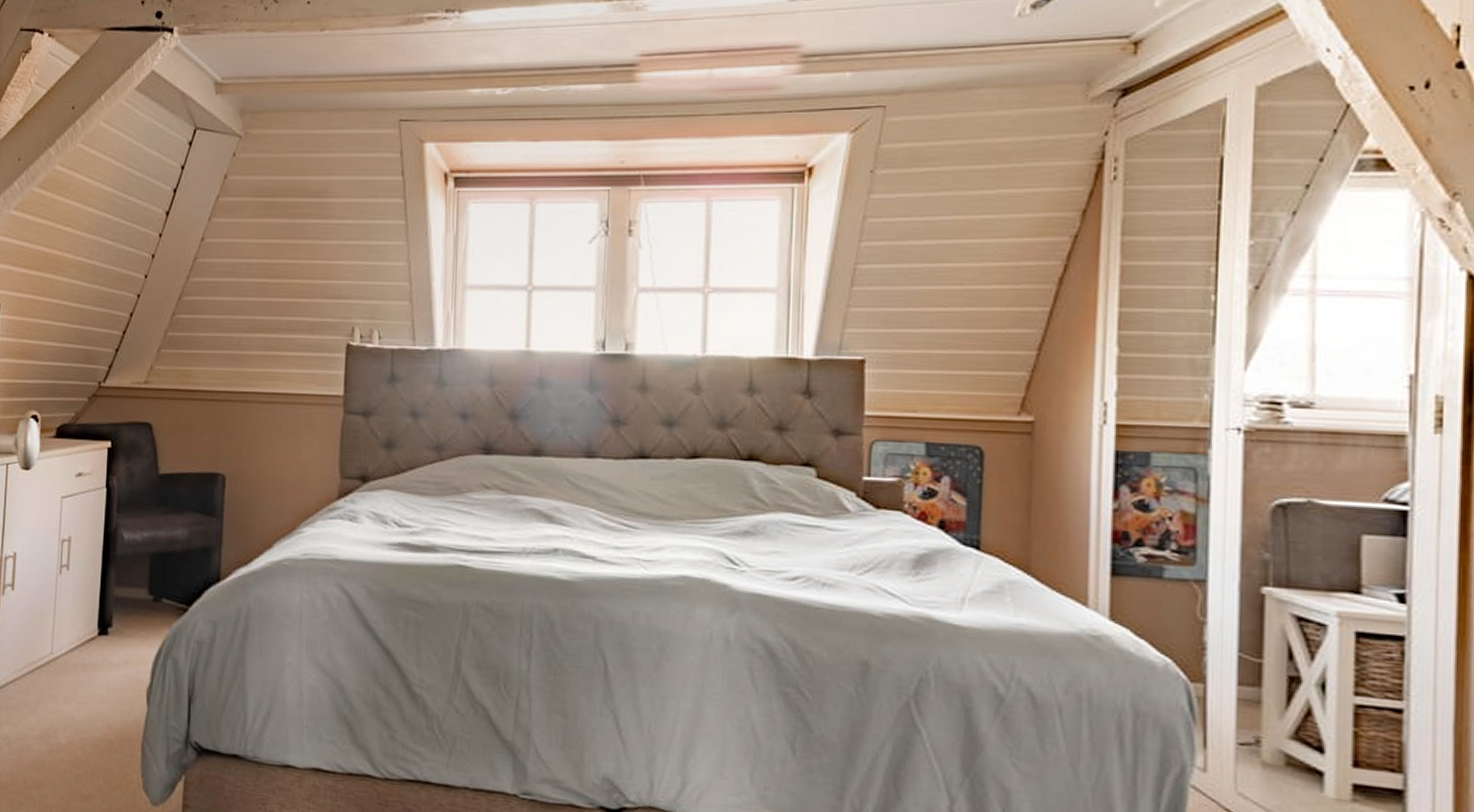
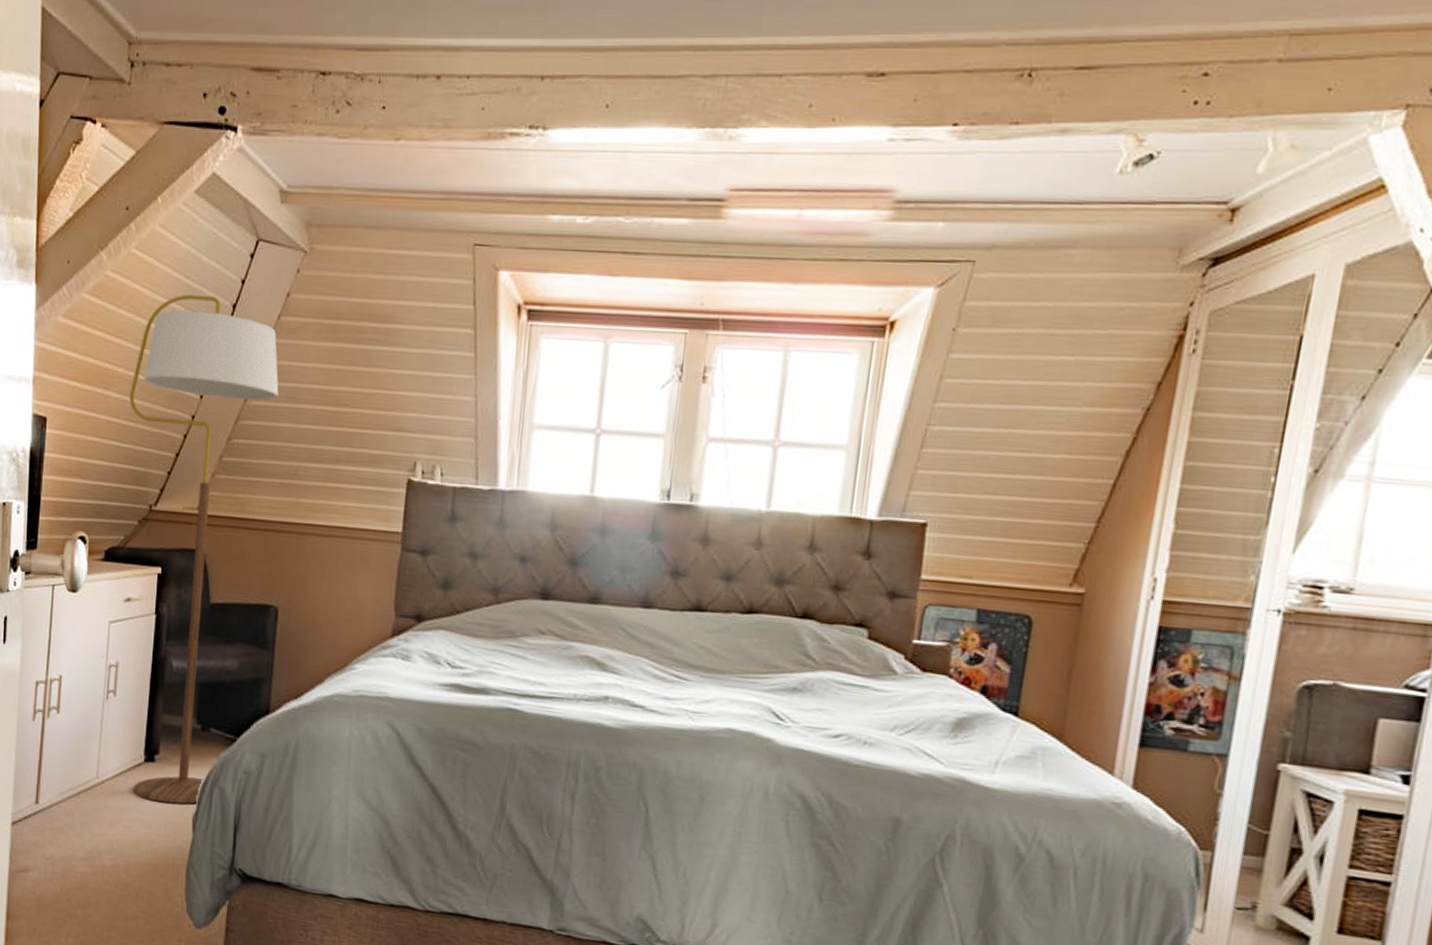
floor lamp: none [78,182,220,677] -> present [129,294,279,804]

